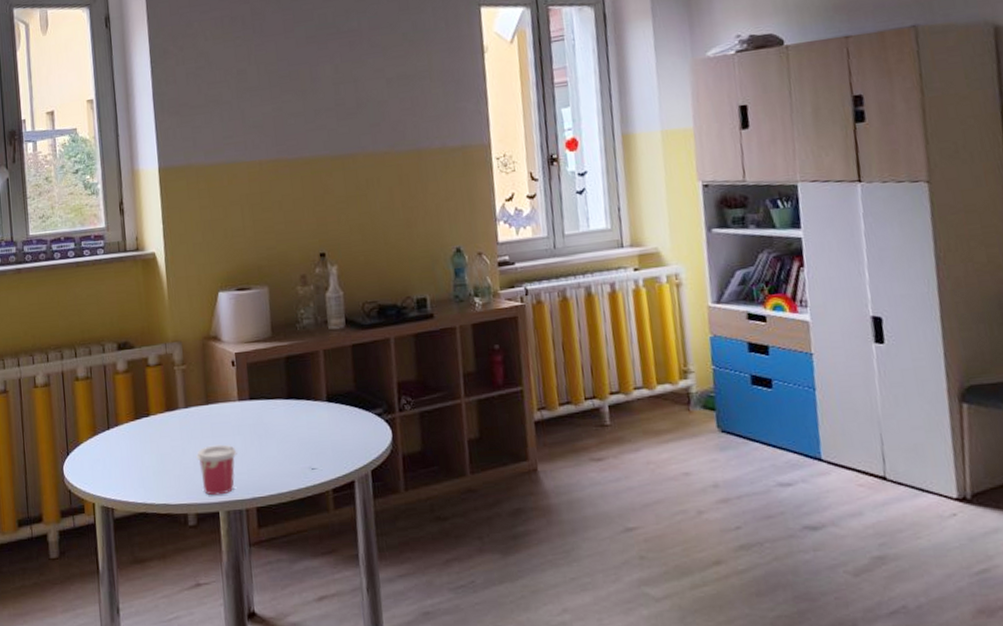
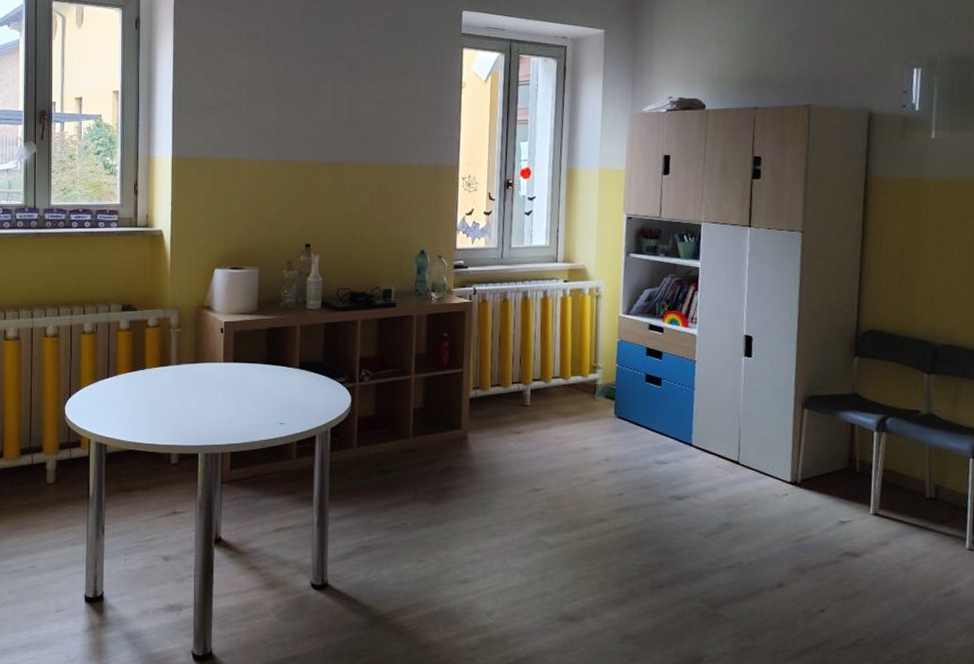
cup: present [196,444,237,496] -> none [183,398,218,440]

